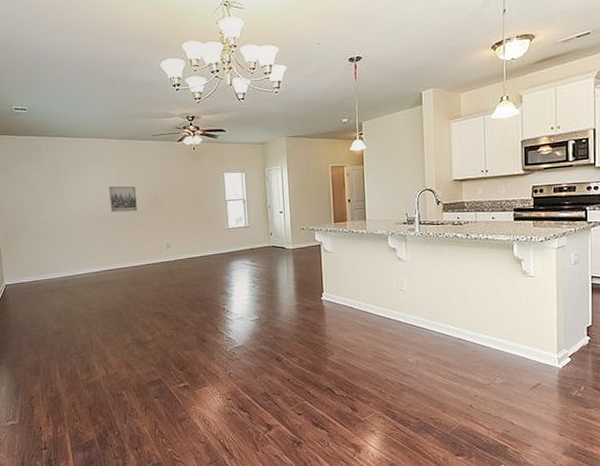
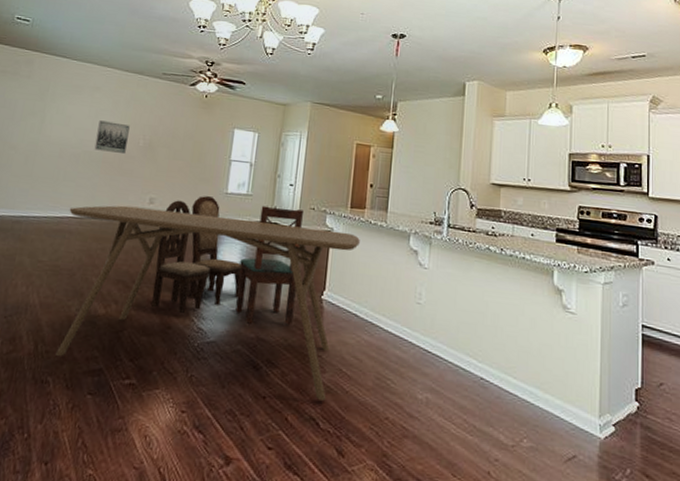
dining table: none [104,243,346,376] -> present [56,205,360,401]
dining chair: none [181,234,255,330] -> present [150,196,242,315]
dining chair: none [250,231,301,329] -> present [235,205,303,326]

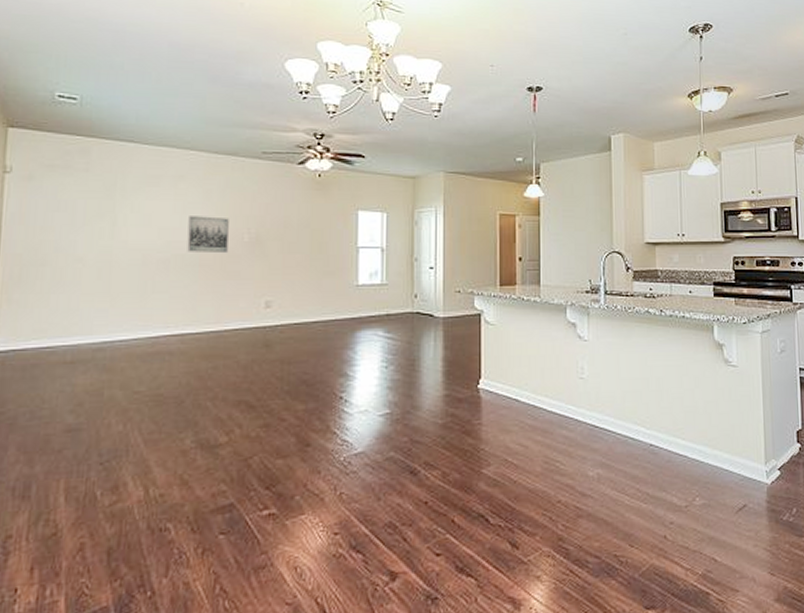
dining table: present [56,205,360,401] -> none [165,312,513,499]
dining chair: present [150,196,242,315] -> none [282,292,386,428]
dining chair: present [235,205,303,326] -> none [382,294,449,429]

